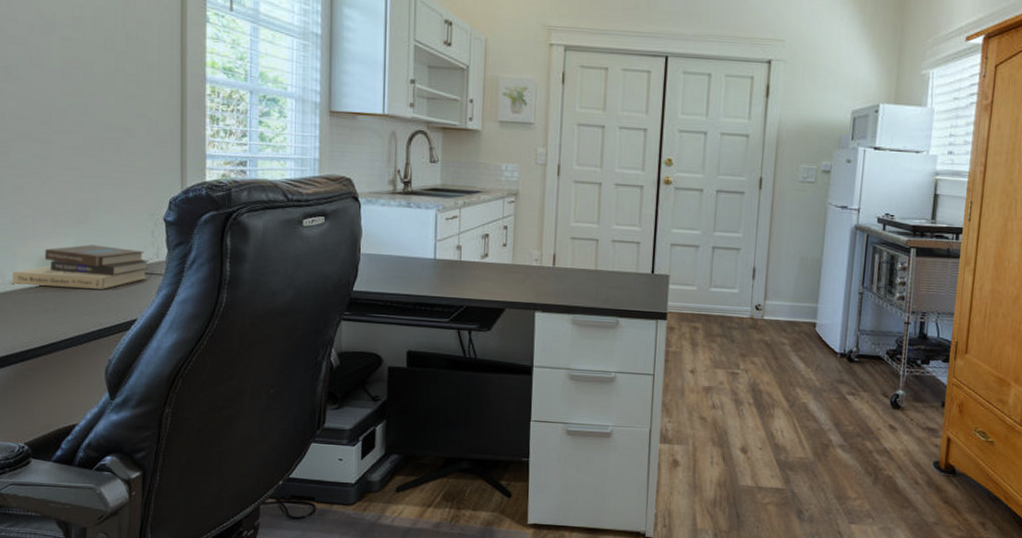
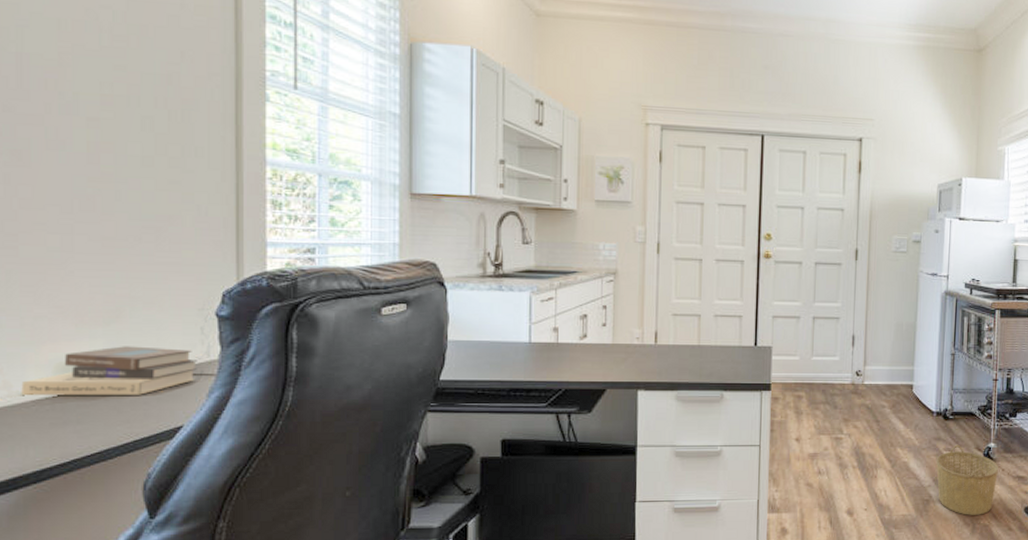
basket: none [837,389,907,465] -> present [936,444,999,515]

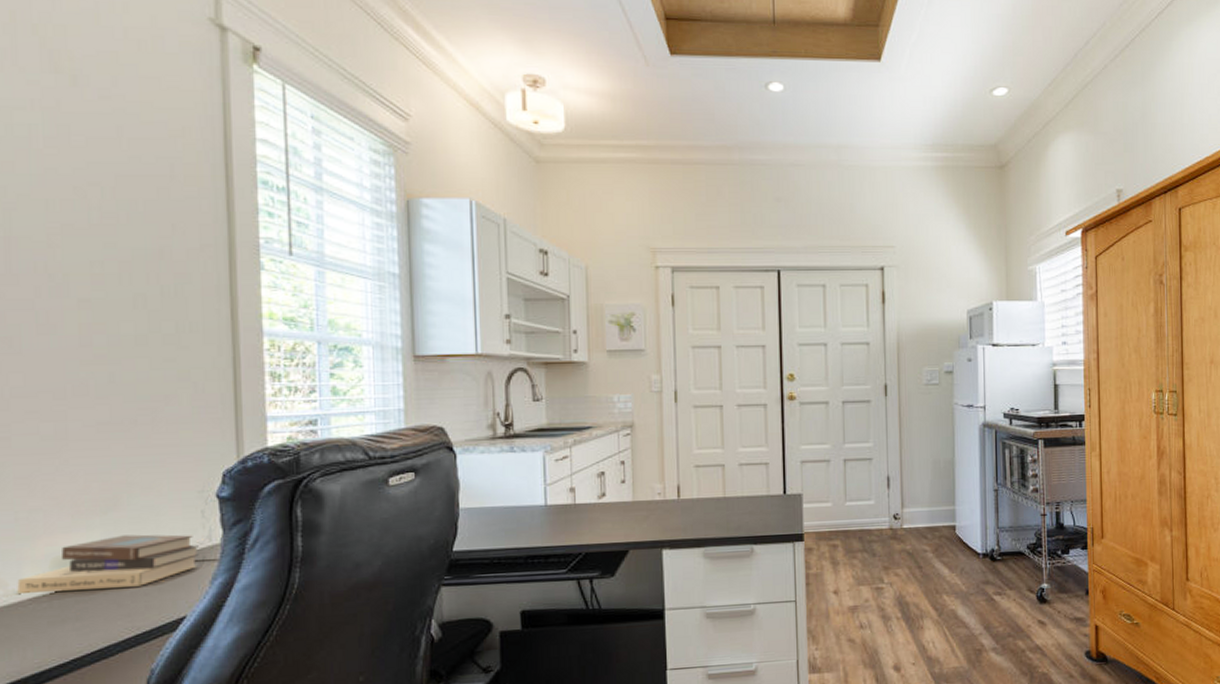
basket: present [936,444,999,515] -> none [985,587,1055,664]

